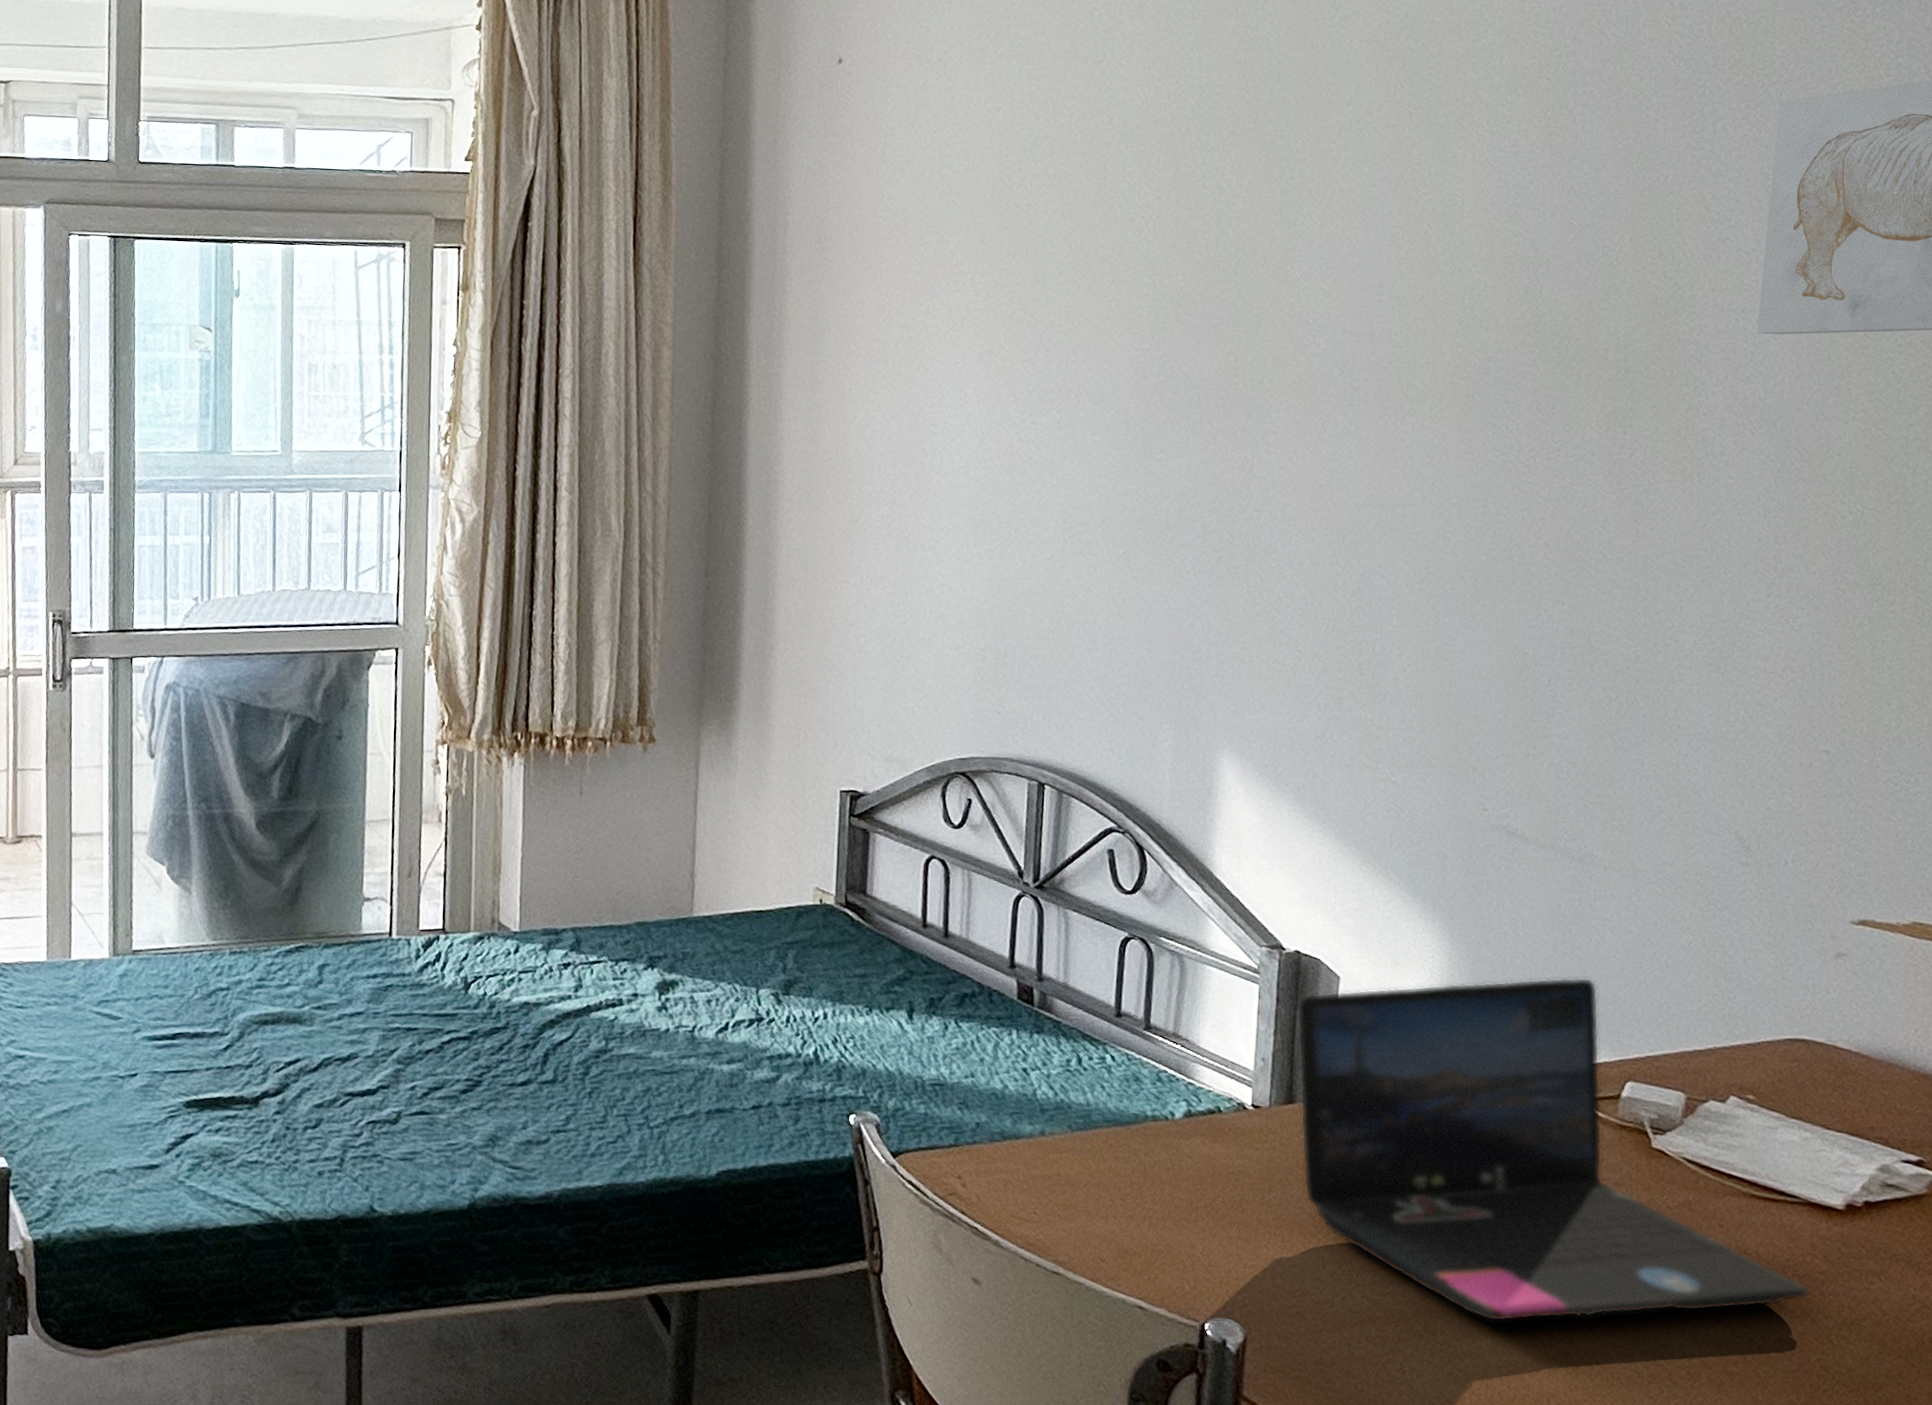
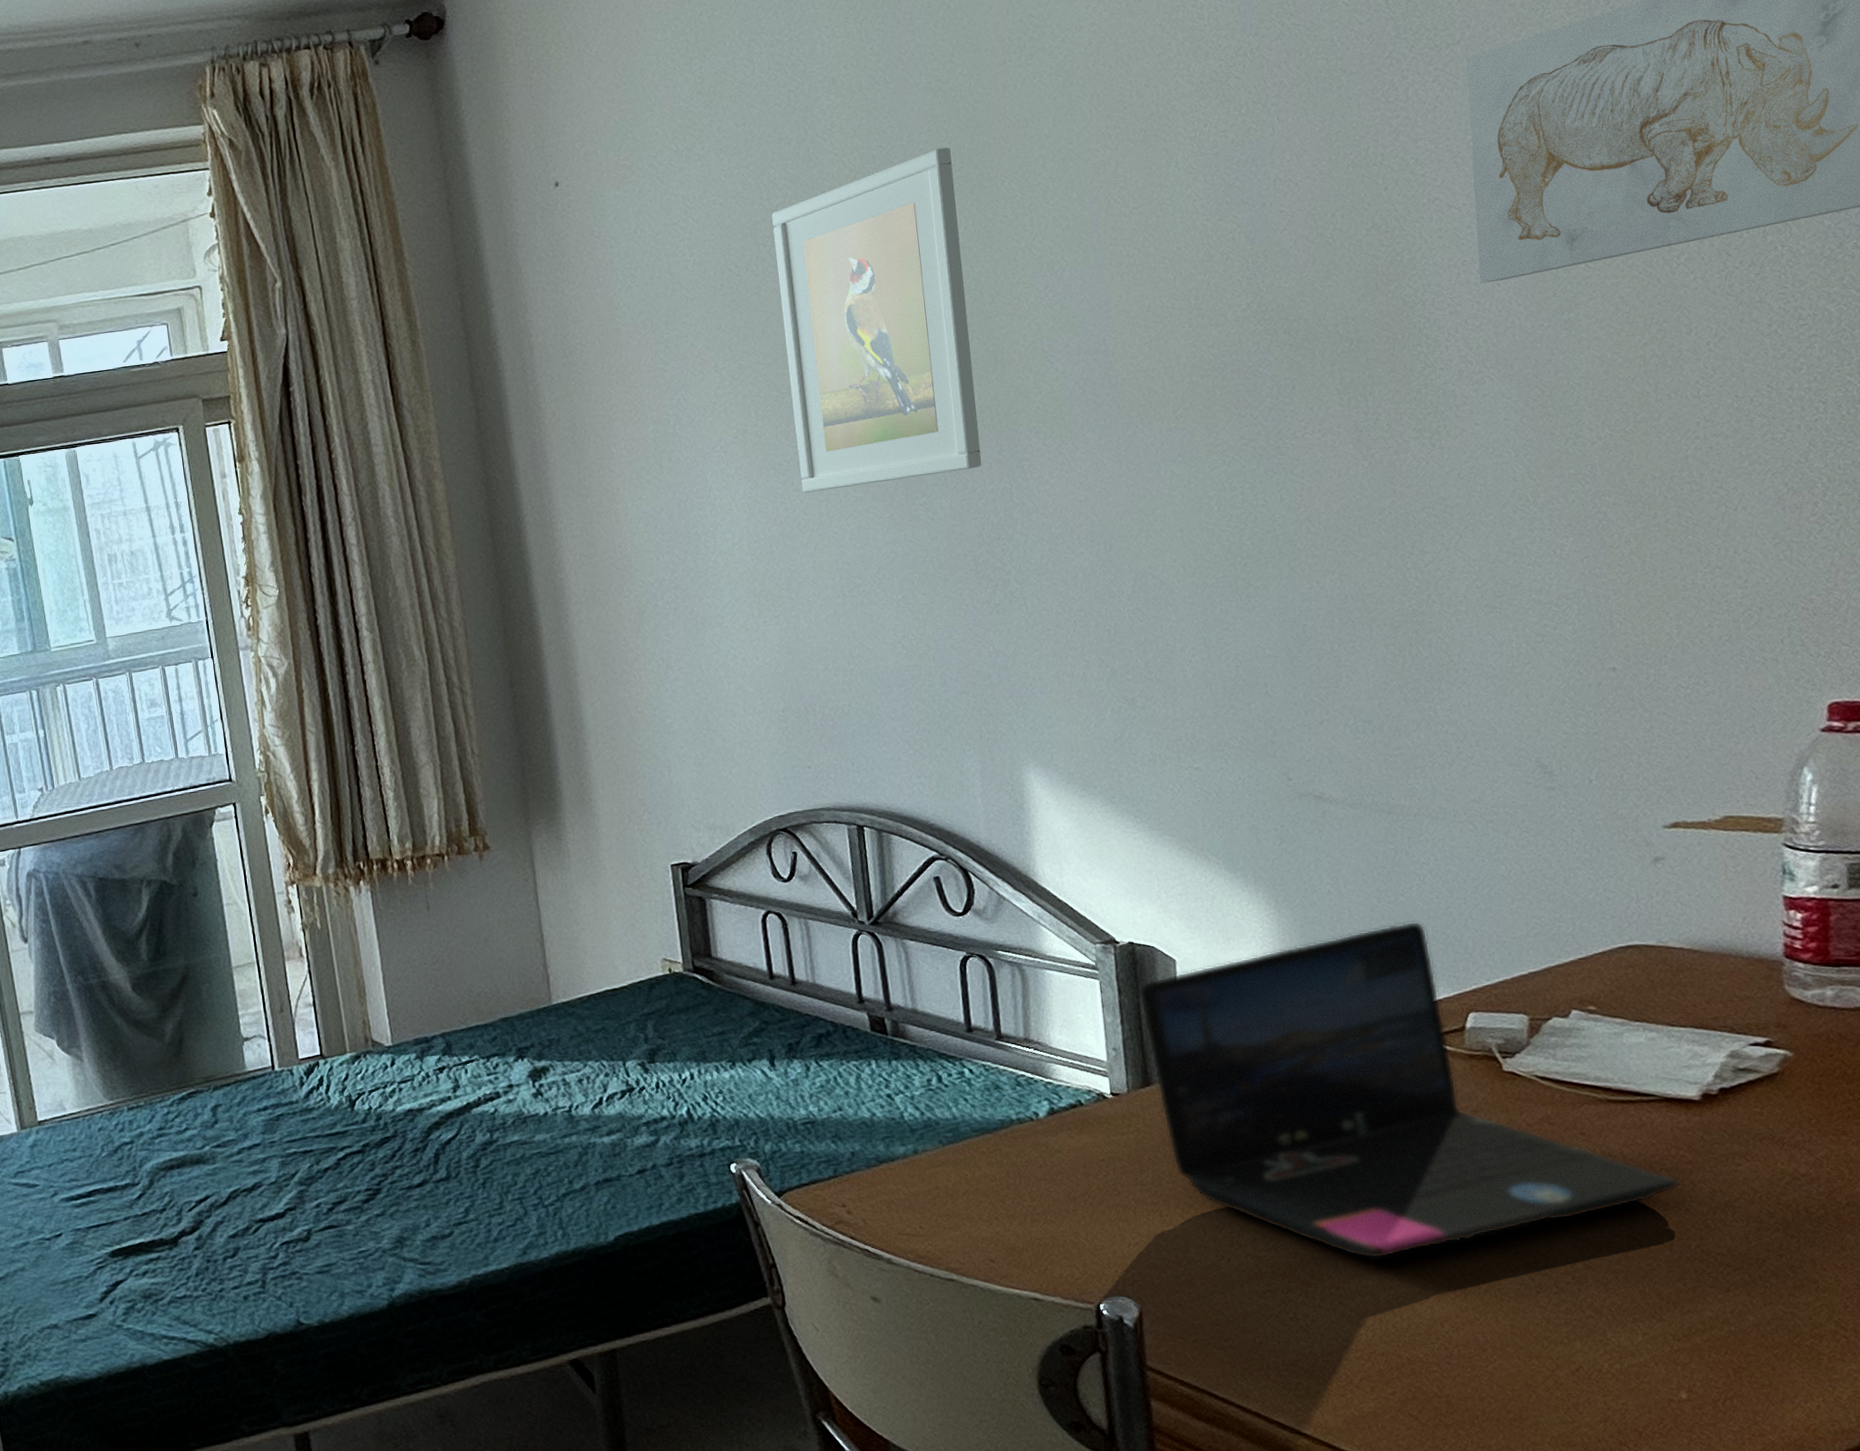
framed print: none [1040,95,1248,432] -> present [772,147,982,493]

